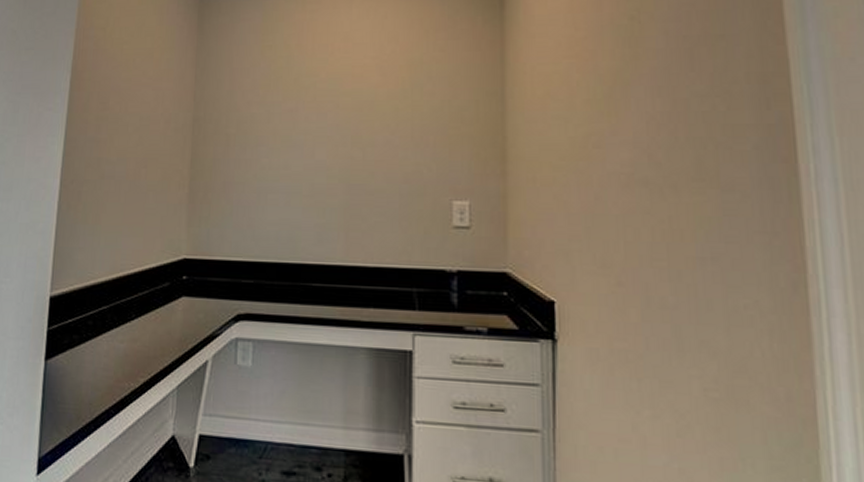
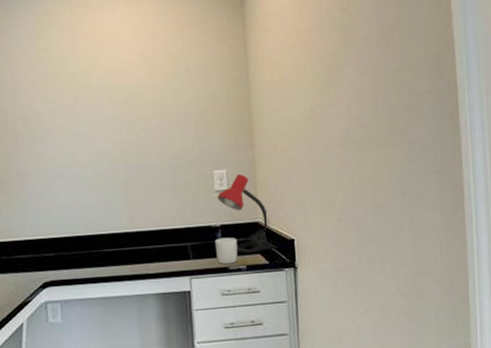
mug: none [448,287,477,324] -> present [214,237,238,265]
desk lamp: none [455,208,533,314] -> present [217,173,279,255]

